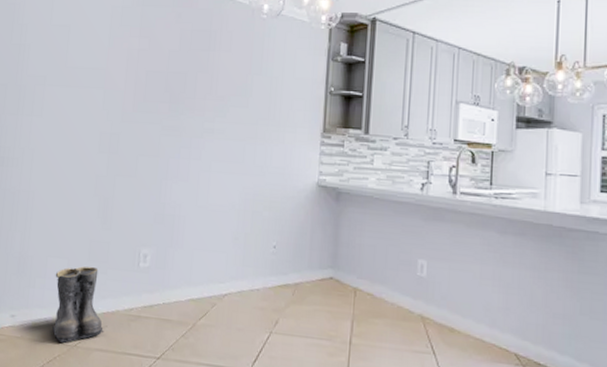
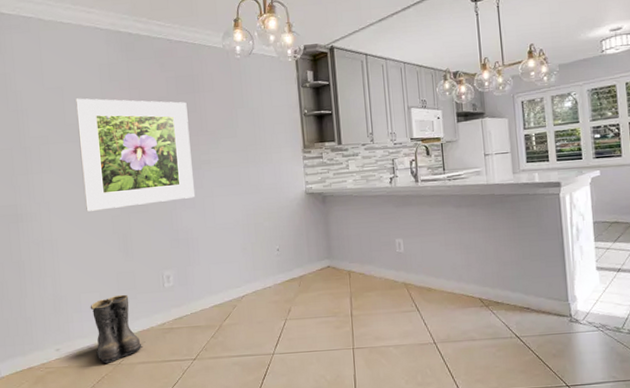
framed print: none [71,40,199,170] -> present [76,98,195,212]

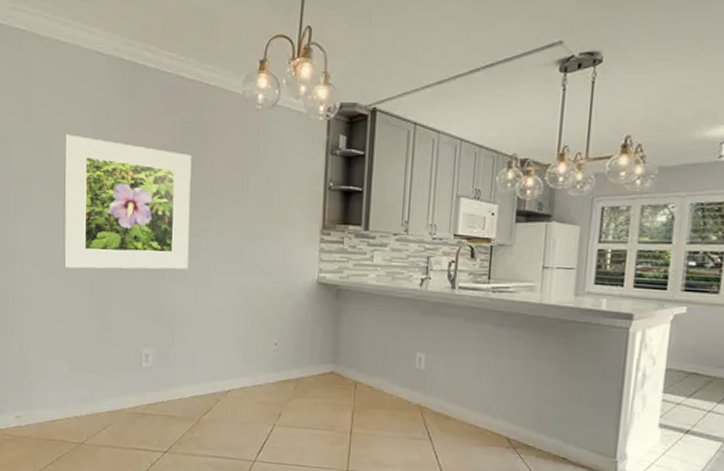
boots: present [90,294,144,363] -> none [57,367,111,441]

